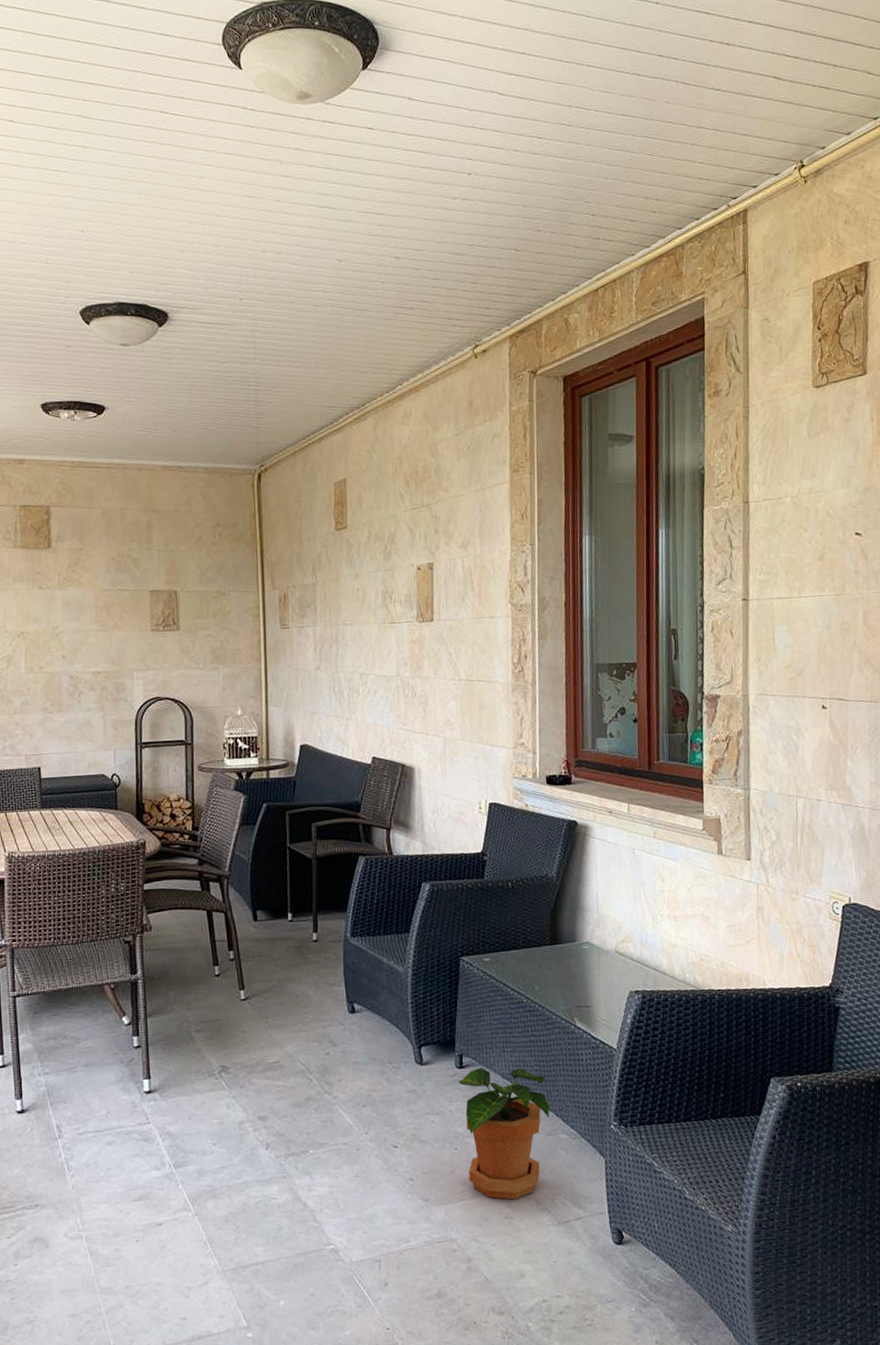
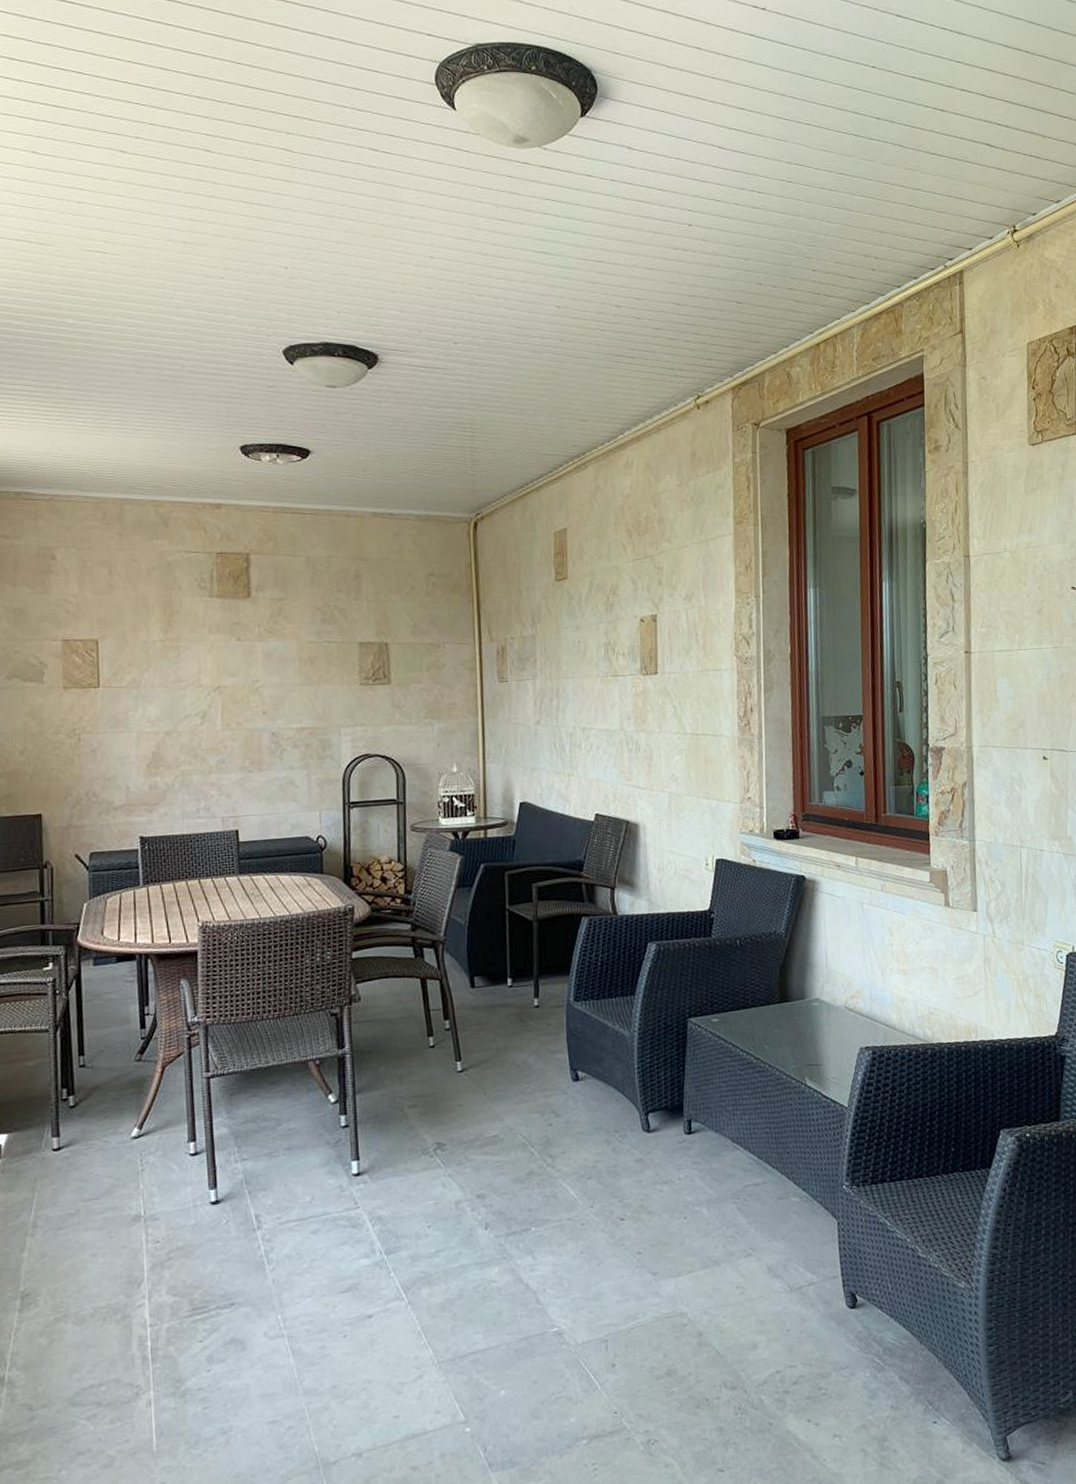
potted plant: present [458,1067,550,1200] -> none [687,1130,781,1268]

